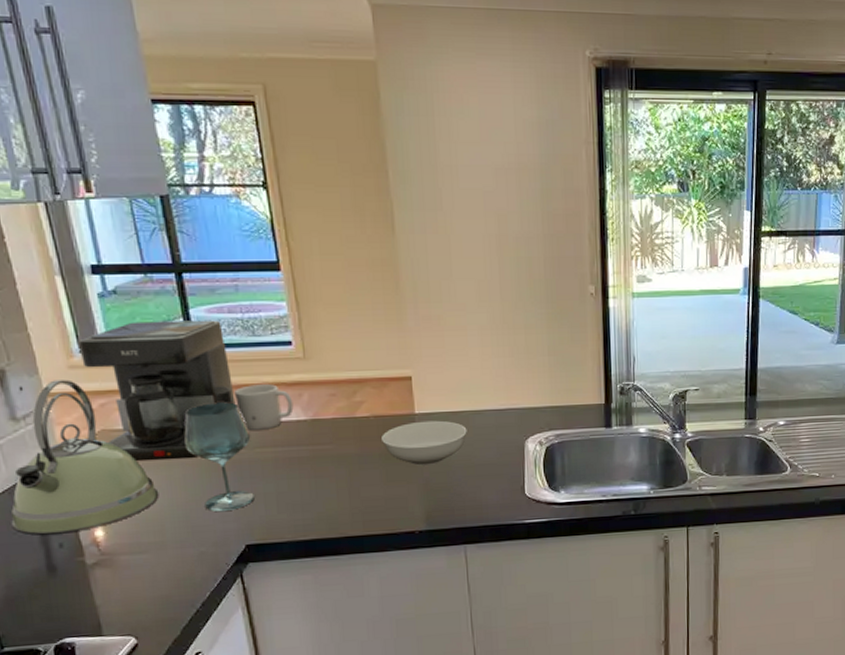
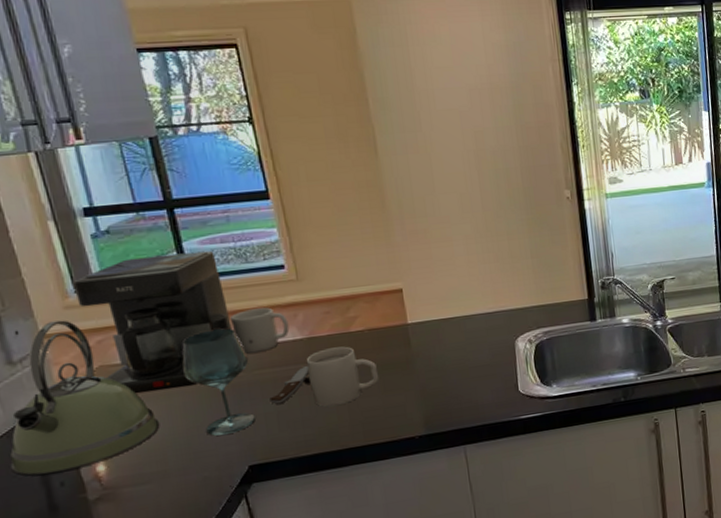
knife: none [270,447,312,486] -> present [269,365,310,405]
mug: none [308,431,382,493] -> present [306,346,380,407]
bowl: present [382,420,467,466] -> none [377,328,459,373]

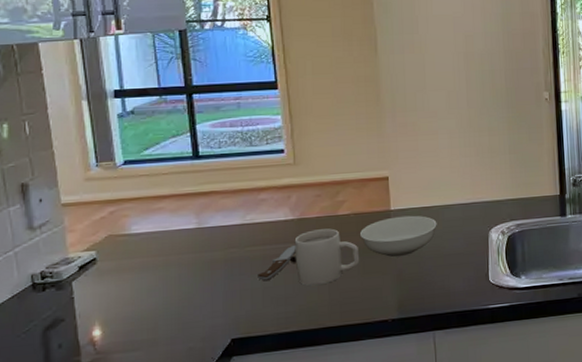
kettle: present [10,320,160,477] -> none [16,191,155,337]
coffee maker: present [73,250,232,394] -> none [96,133,231,264]
wine glass: present [182,328,255,436] -> none [181,205,243,308]
mug: present [230,307,290,354] -> none [231,188,283,231]
bowl: none [377,328,459,373] -> present [360,215,437,258]

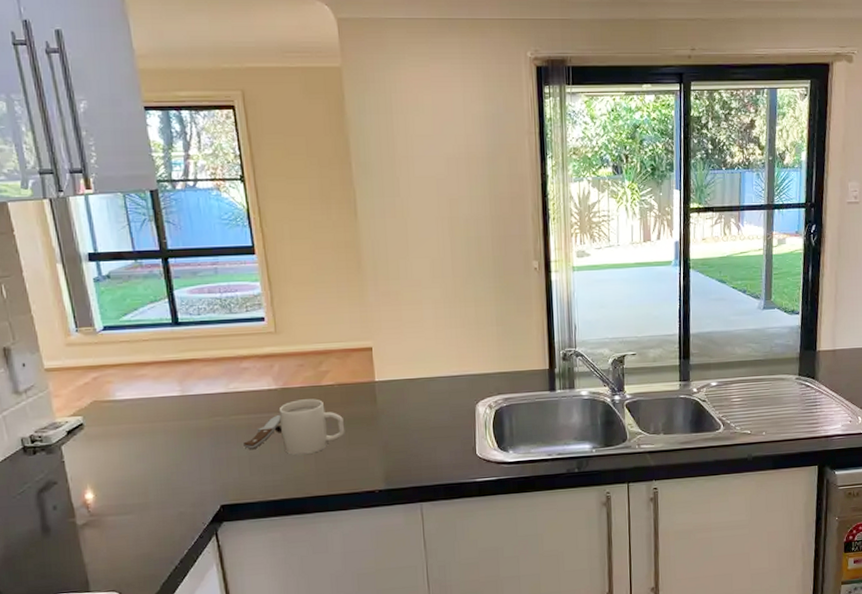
bowl: present [360,215,437,258] -> none [345,387,423,429]

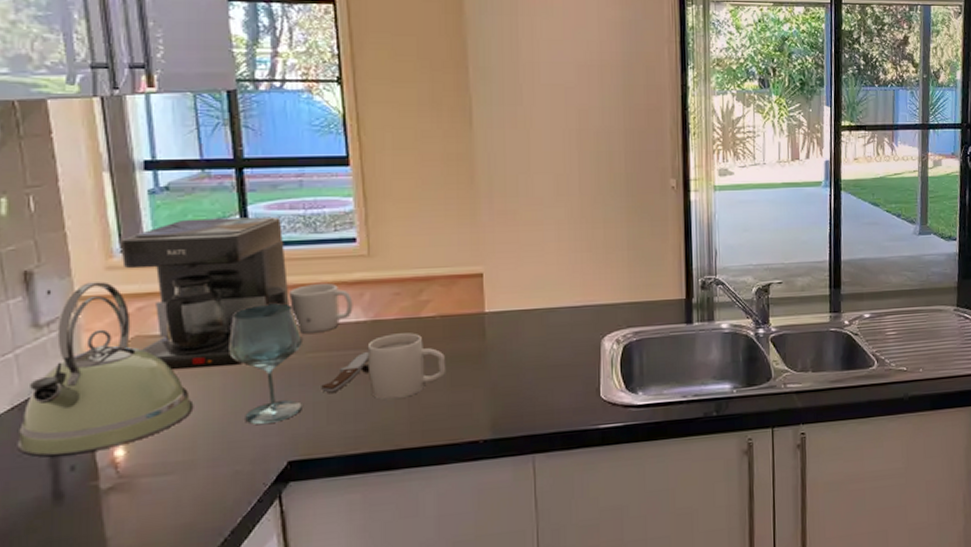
kettle: none [11,356,144,499] -> present [17,282,194,458]
coffee maker: none [75,299,214,430] -> present [120,216,290,371]
wine glass: none [166,374,229,475] -> present [227,303,304,425]
mug: none [213,357,266,400] -> present [290,283,353,334]

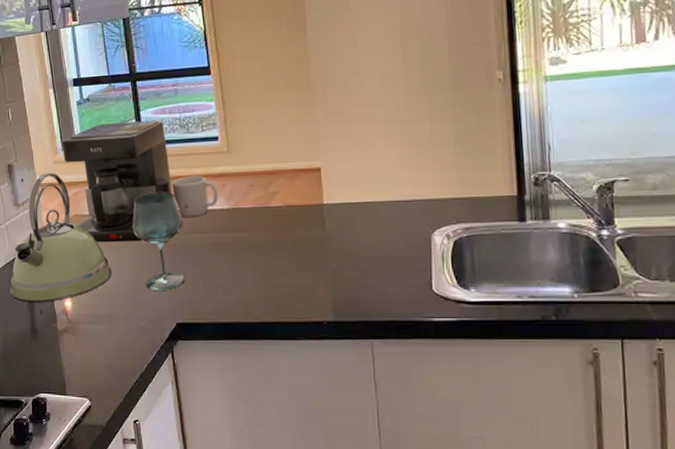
knife: present [321,351,369,394] -> none [197,234,232,270]
mug: present [367,332,447,400] -> none [230,220,294,279]

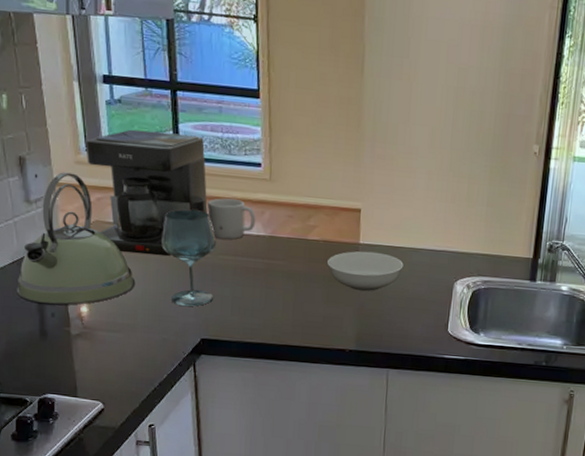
bowl: none [293,211,373,256] -> present [327,251,404,292]

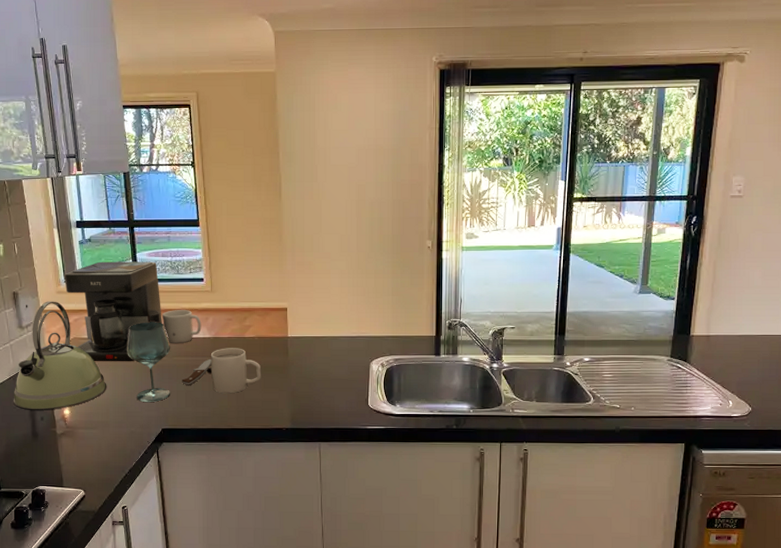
knife: none [228,261,265,291] -> present [182,358,211,386]
mug: none [263,249,325,305] -> present [210,348,262,394]
bowl: present [327,251,404,292] -> none [263,343,326,377]

